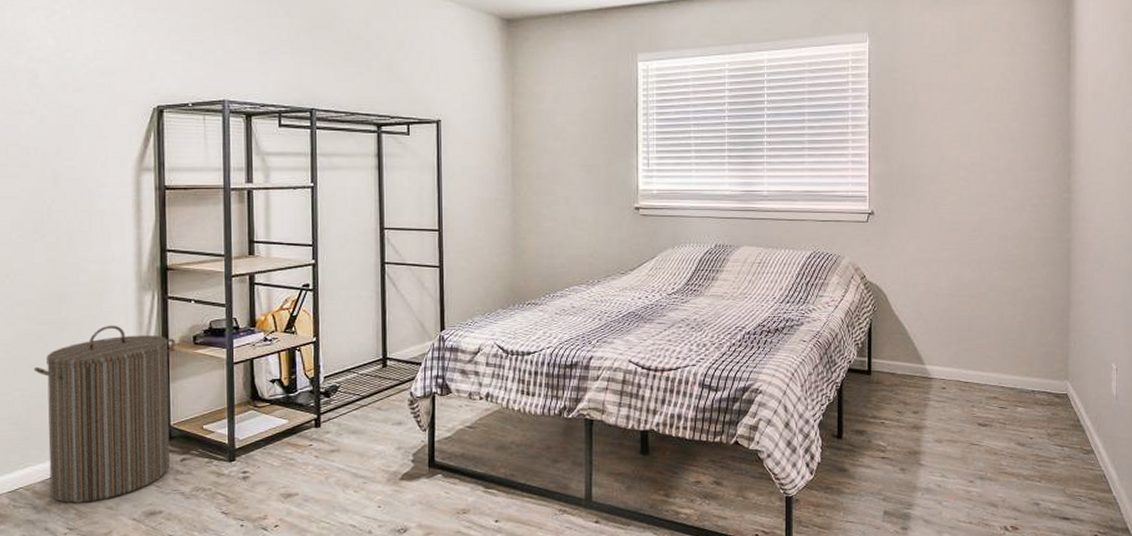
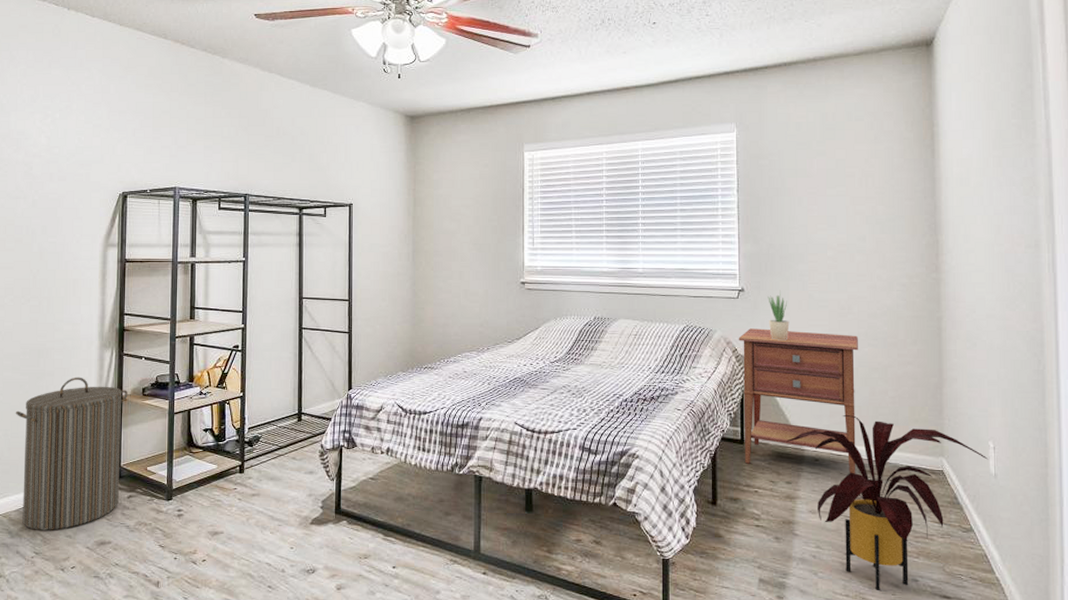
nightstand: none [867,253,988,401] -> present [738,328,858,474]
potted plant: none [898,215,920,266] -> present [768,292,790,341]
house plant: none [913,341,1111,517] -> present [785,415,989,591]

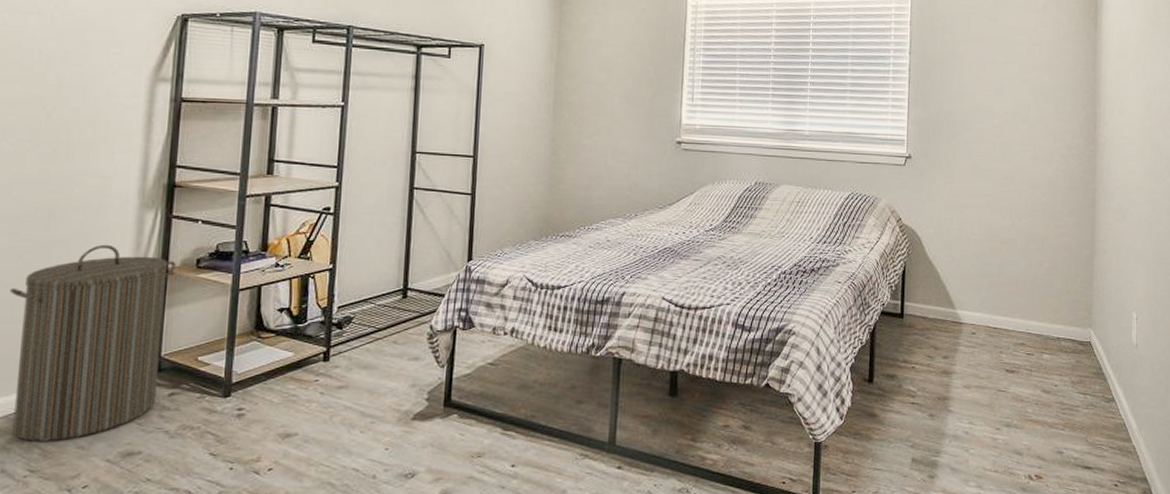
nightstand: present [738,328,858,474] -> none [903,197,1019,347]
potted plant: present [768,292,790,341] -> none [934,160,954,210]
house plant: present [785,415,989,591] -> none [944,287,1132,465]

